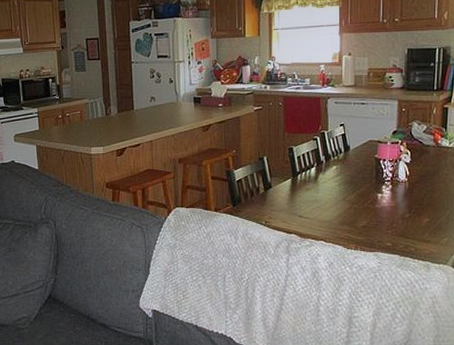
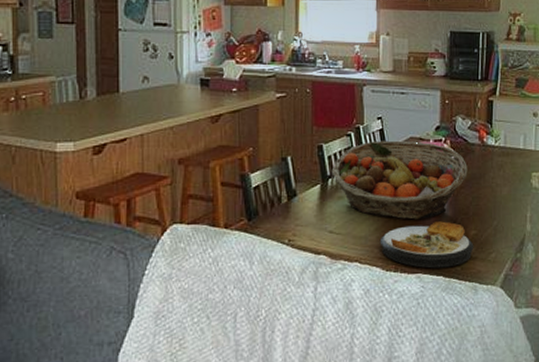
fruit basket: none [300,143,422,208] -> present [331,140,468,220]
plate: none [342,210,427,248] -> present [379,221,474,269]

